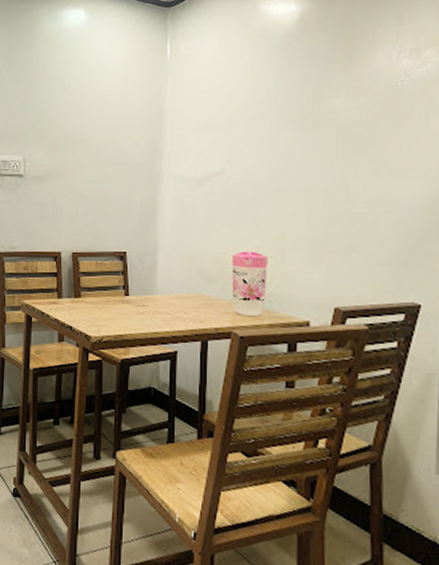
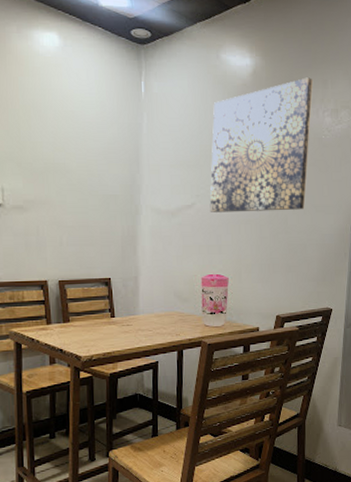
wall art: none [244,15,383,179] -> present [209,77,313,212]

